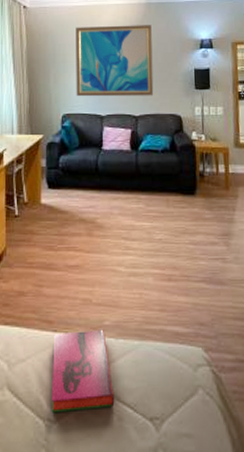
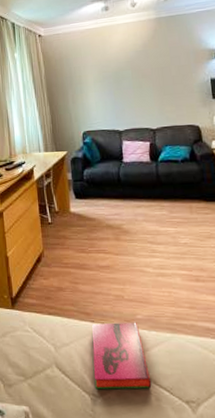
wall art: present [76,25,154,97] -> none [88,39,170,115]

